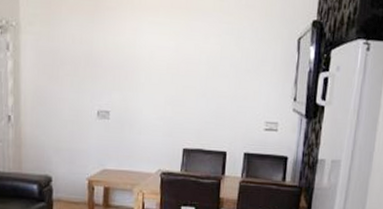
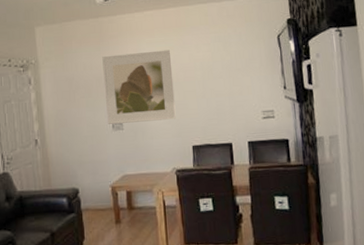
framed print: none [92,30,175,116] -> present [102,50,176,124]

